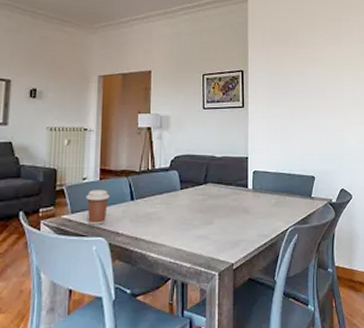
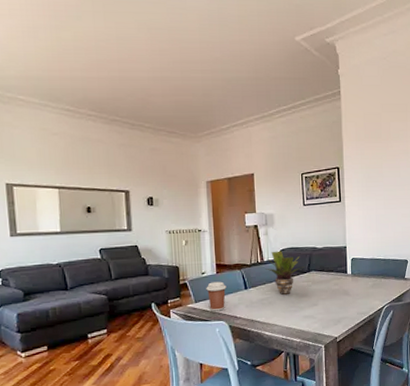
potted plant: none [157,158,201,209] -> present [266,251,305,295]

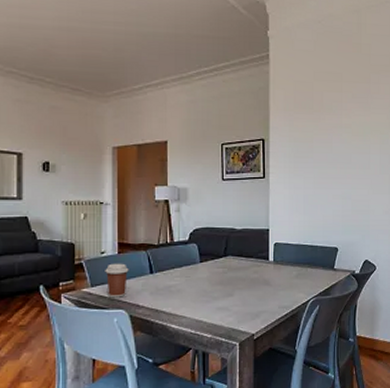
potted plant: present [266,251,305,295] -> none [176,230,221,282]

